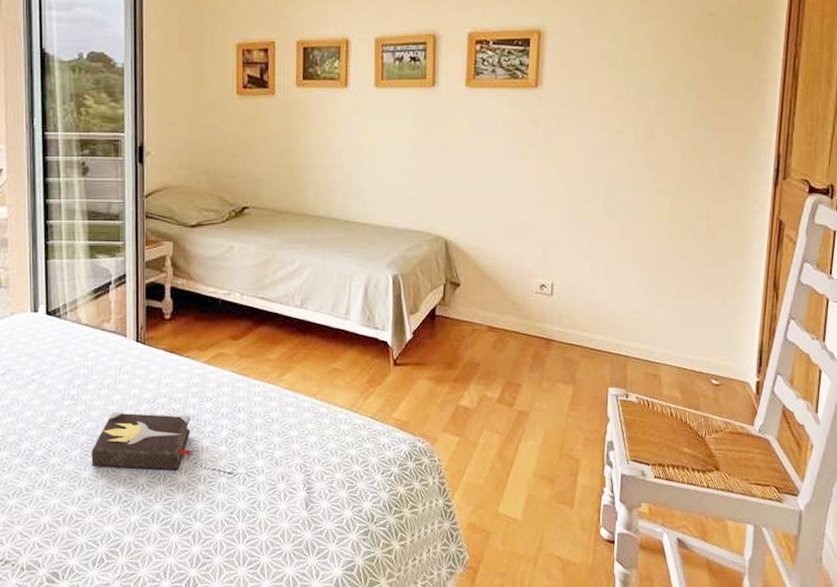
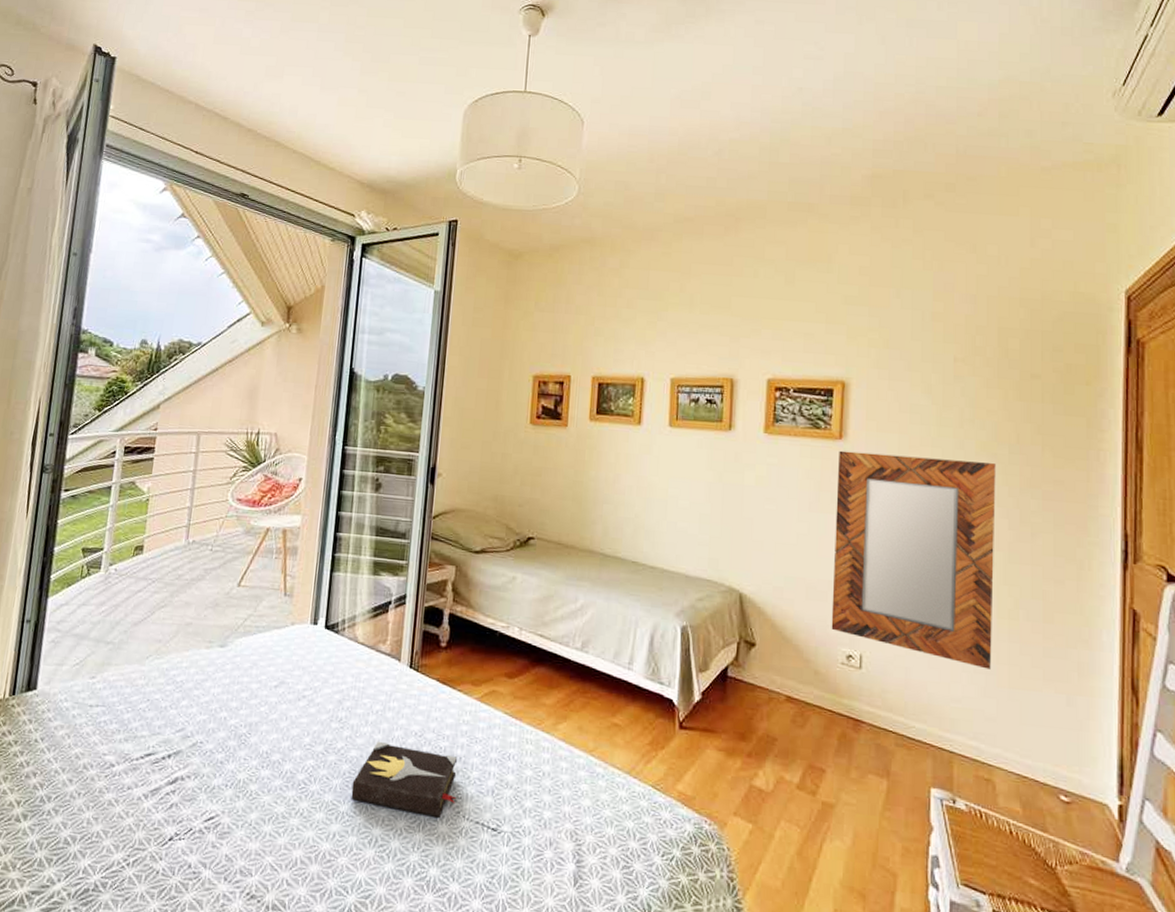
home mirror: none [527,98,673,284] -> present [831,450,996,670]

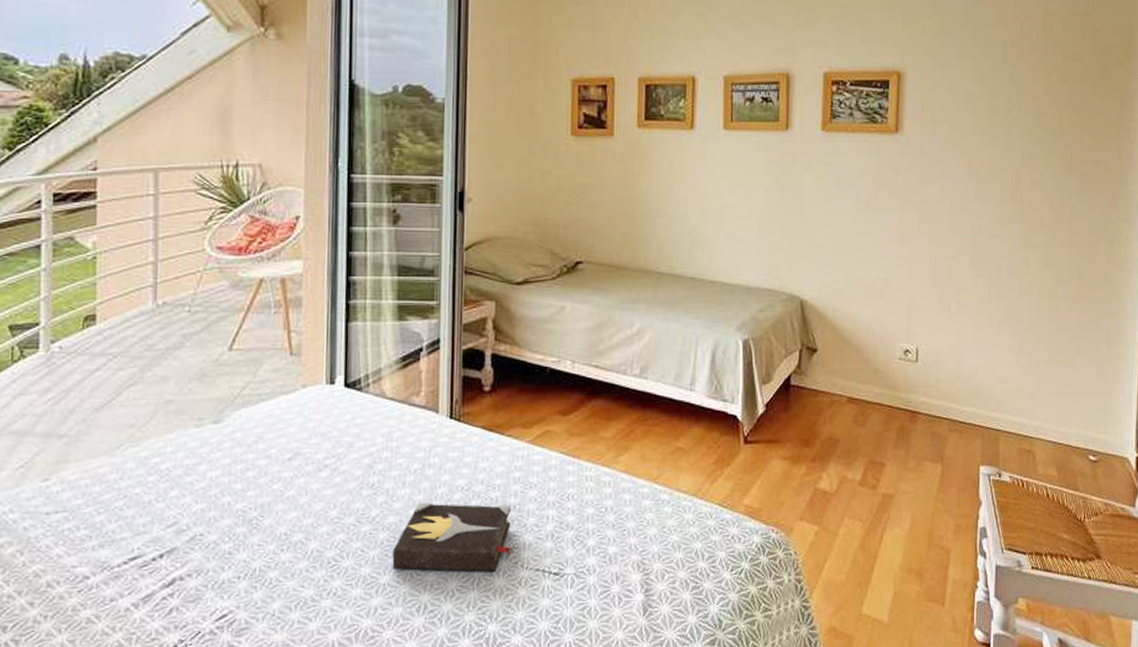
home mirror: present [831,450,996,670] -> none [889,144,1040,349]

